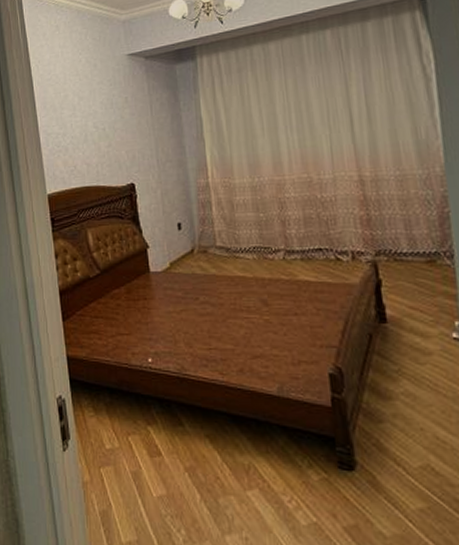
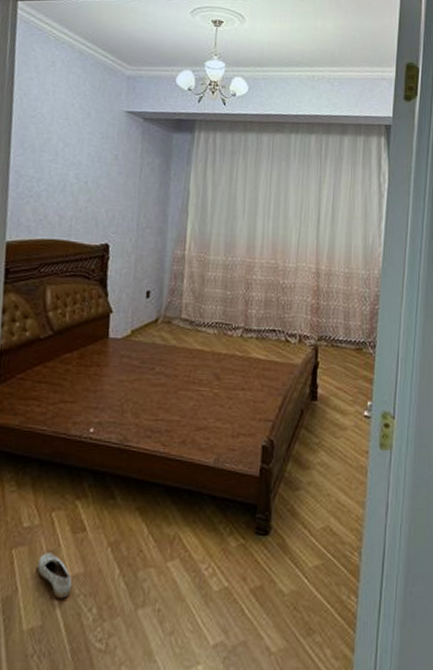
shoe: none [124,473,159,517] -> present [37,553,72,598]

